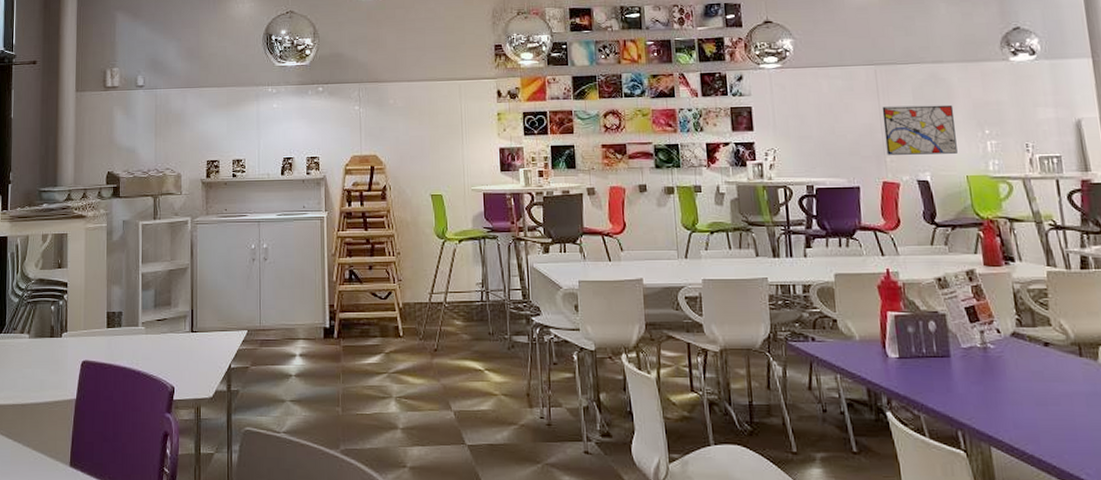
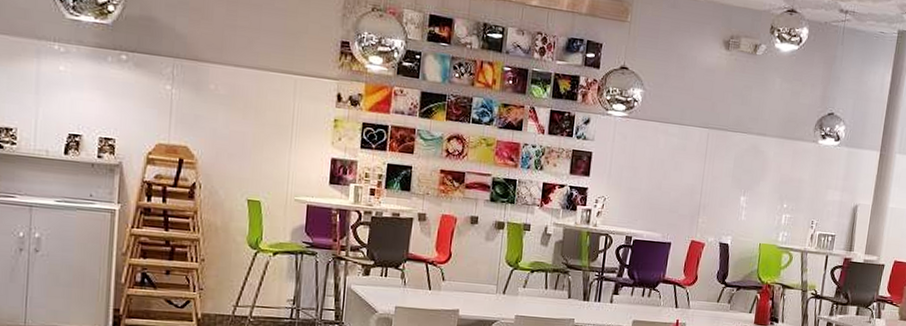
wall art: present [882,104,958,155] -> none [700,170,764,222]

